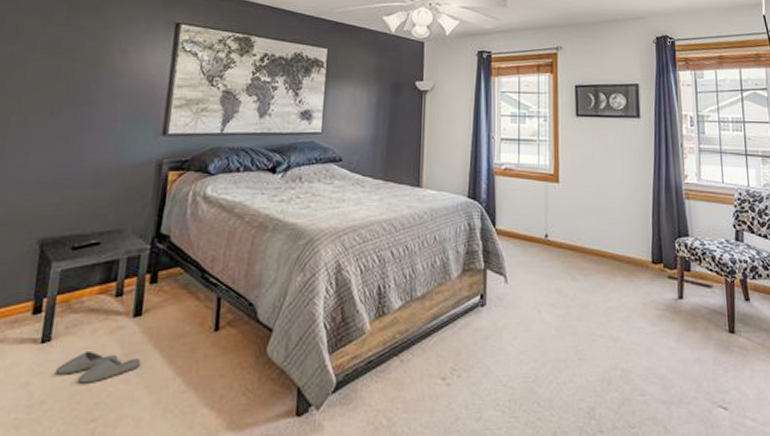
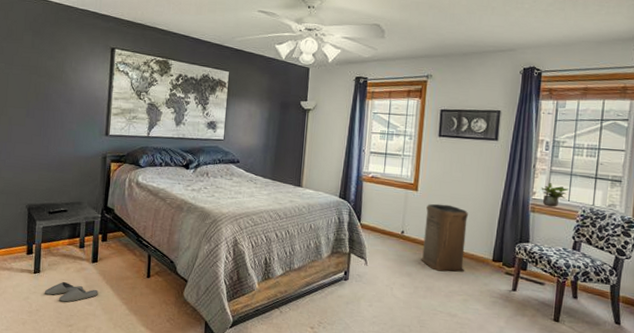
laundry basket: none [571,197,622,282] -> present [421,203,468,272]
potted plant: none [692,164,721,192] -> present [541,183,569,207]

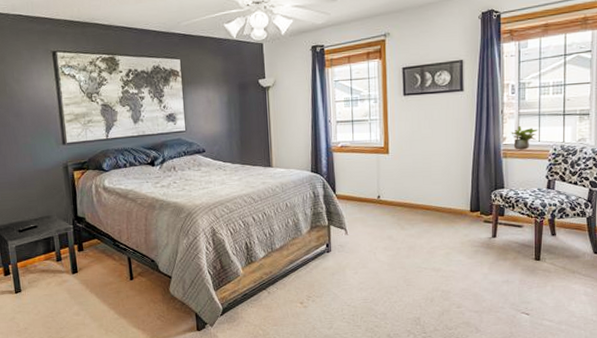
slippers: present [44,281,98,303] -> none [29,296,84,317]
laundry basket: present [421,203,468,272] -> none [400,163,443,230]

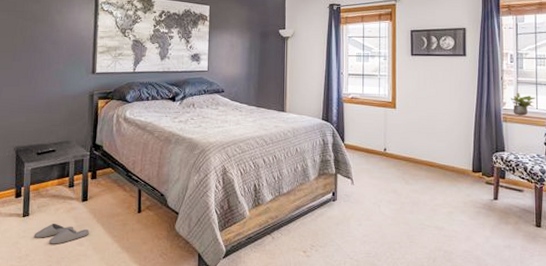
slippers: none [29,296,84,317] -> present [34,223,89,245]

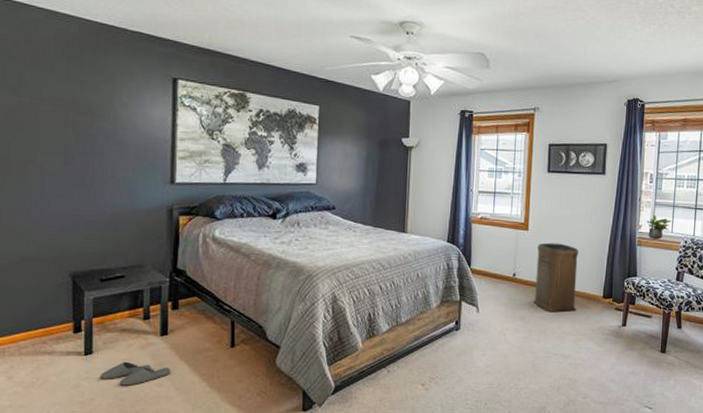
laundry basket: none [405,119,447,186] -> present [533,242,578,313]

